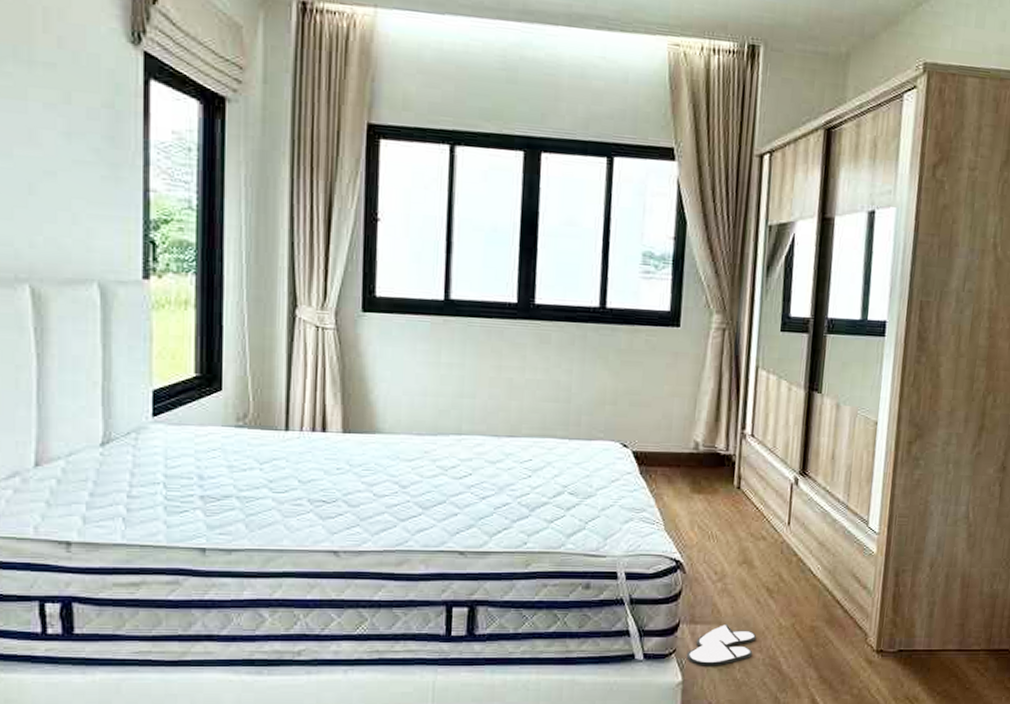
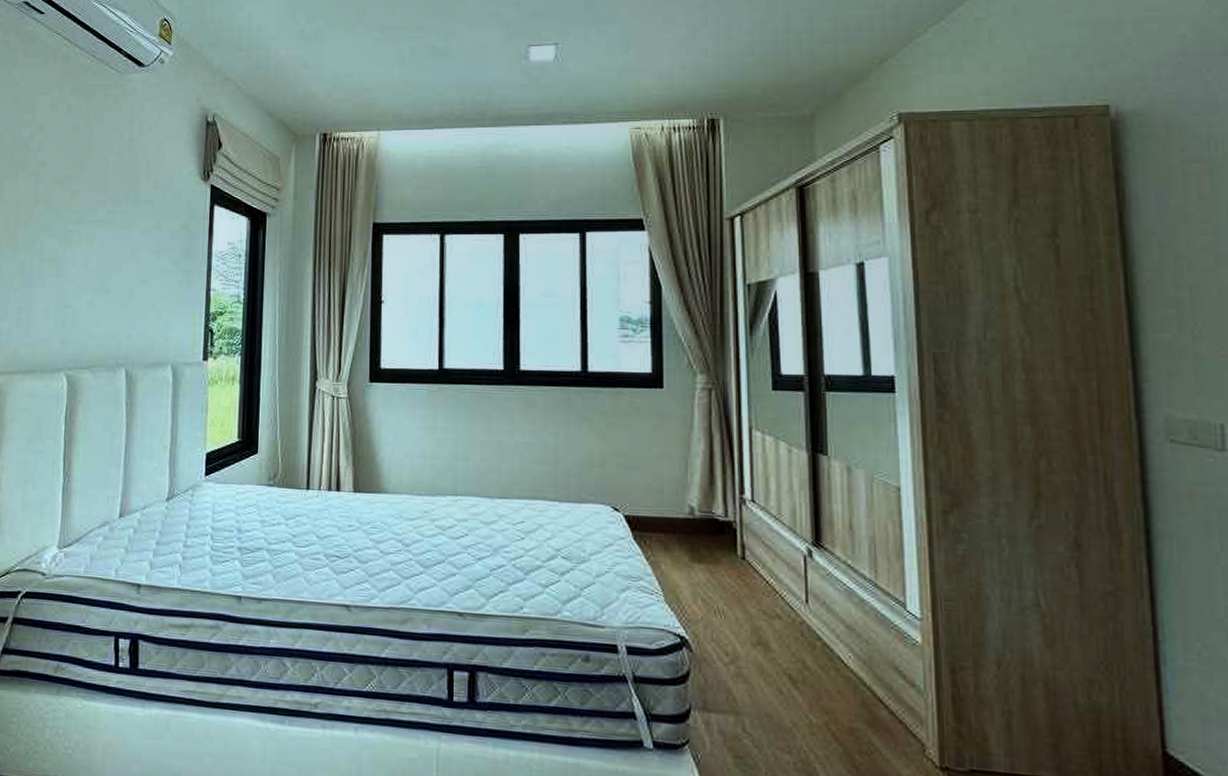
slippers: present [686,623,757,666] -> none [702,714,784,765]

